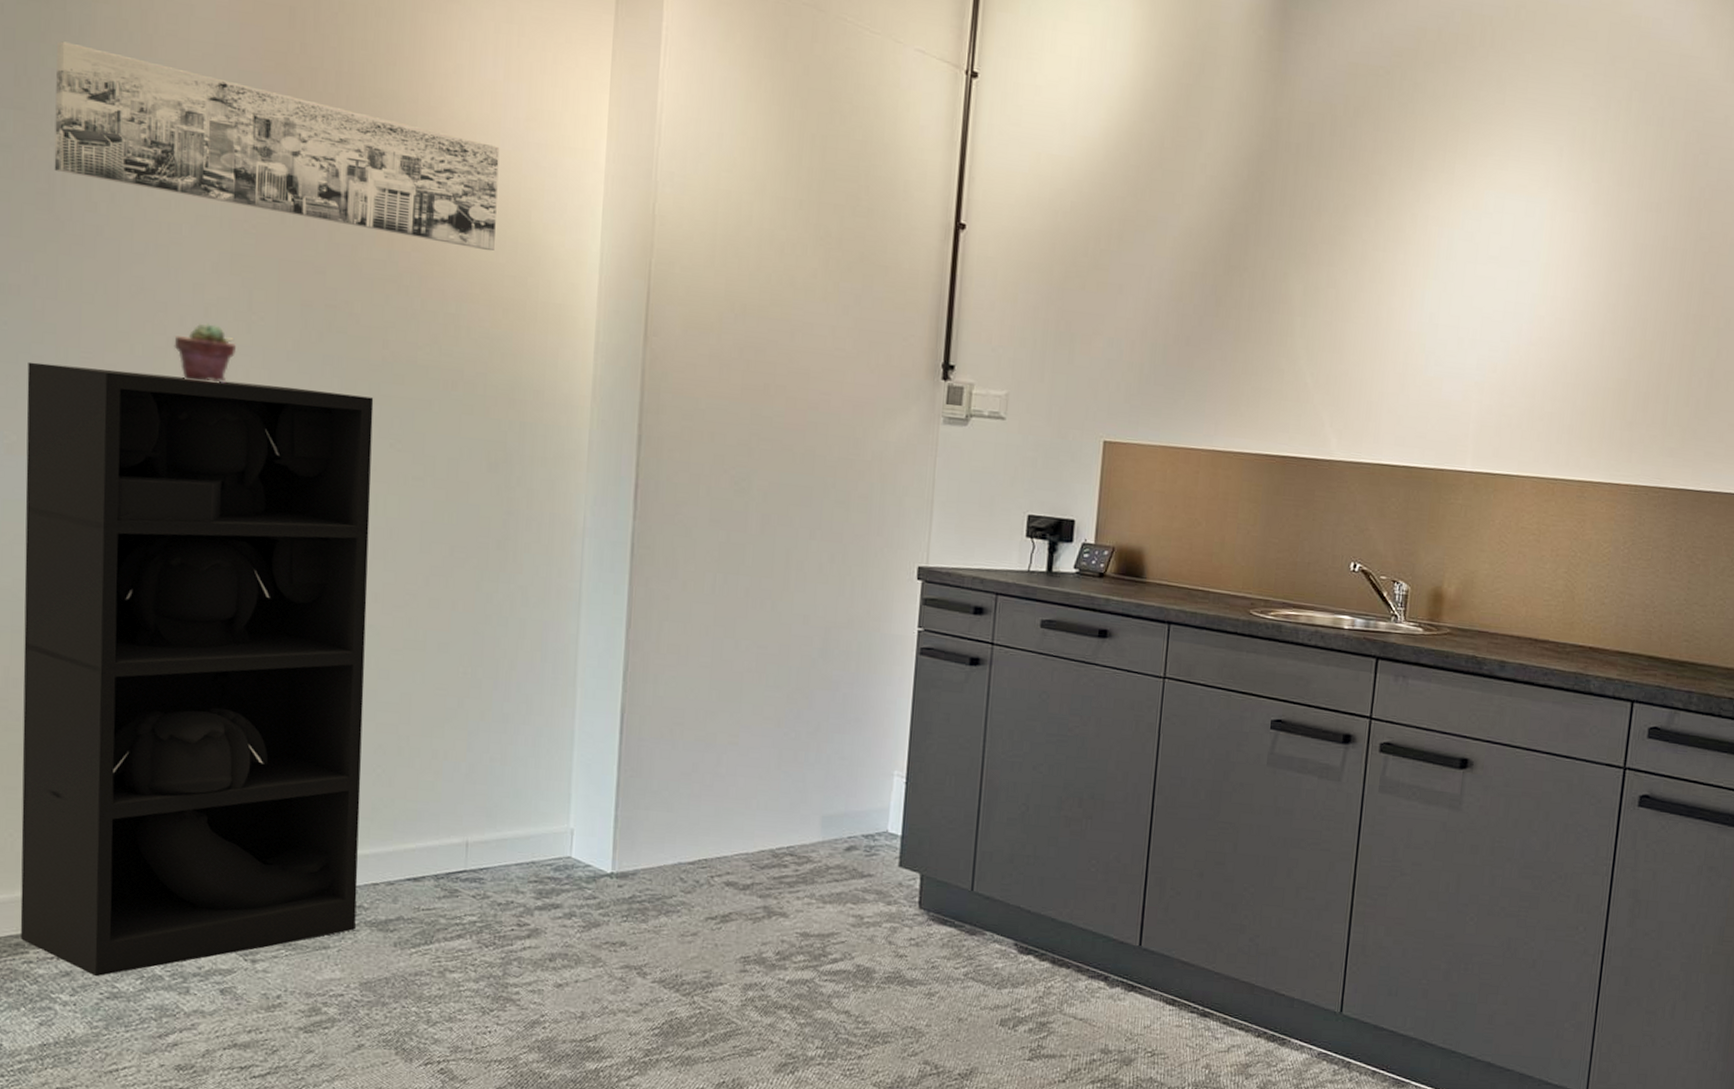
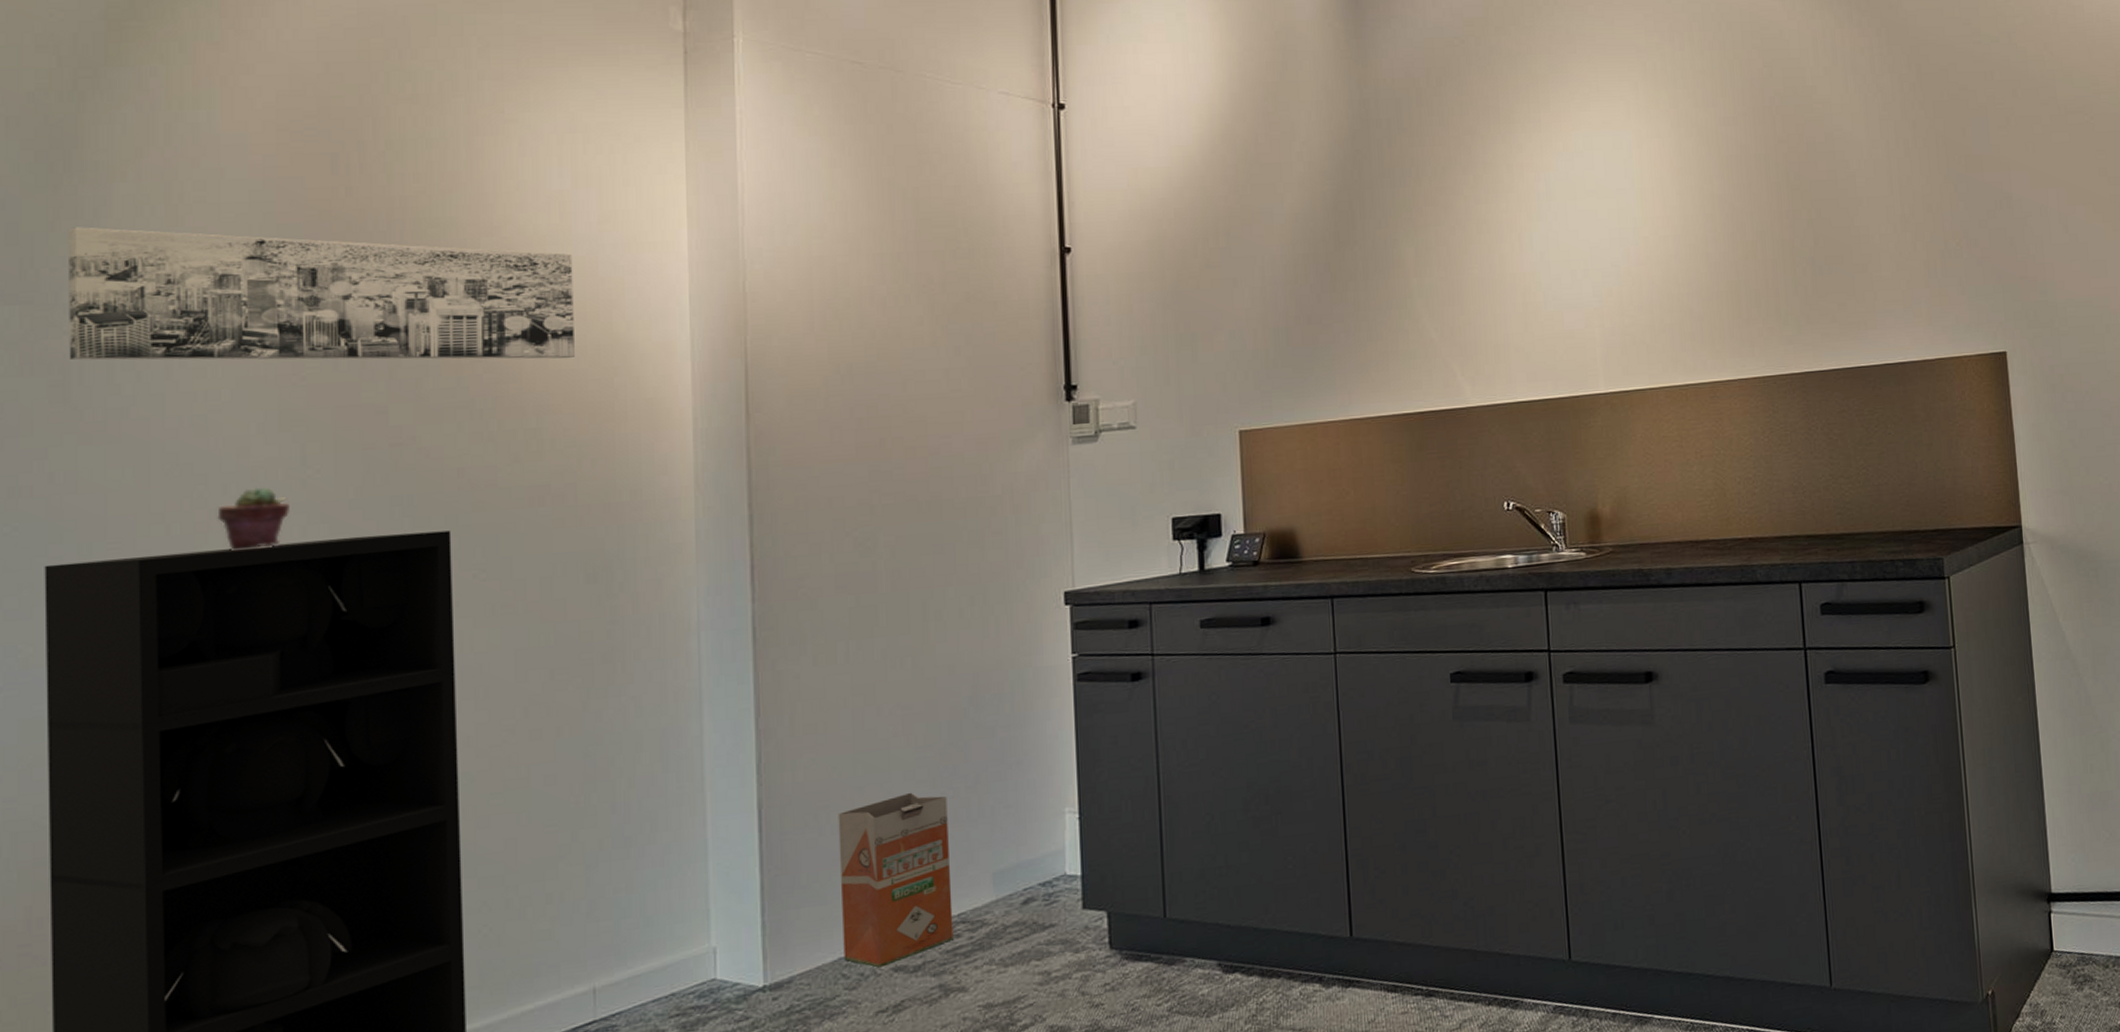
waste bin: none [683,726,789,879] -> present [838,792,954,968]

